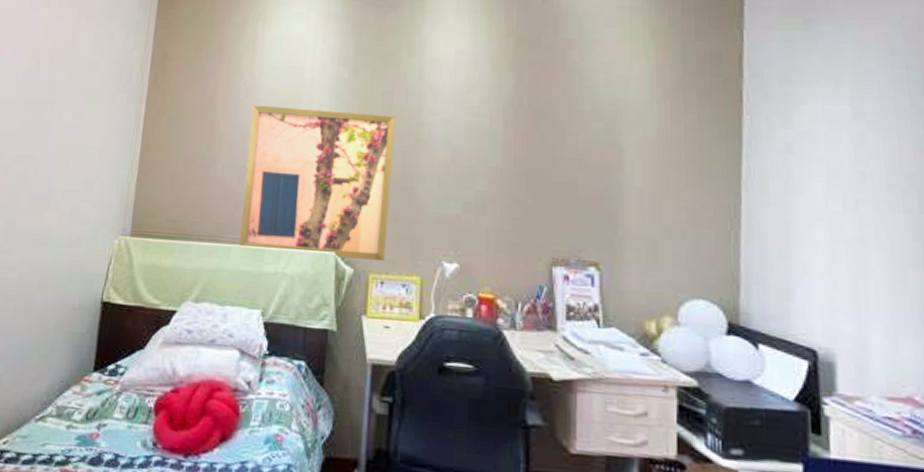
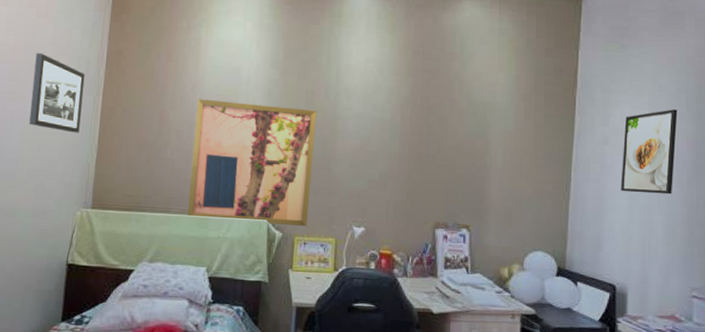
picture frame: none [66,57,128,148] -> present [29,52,86,133]
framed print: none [815,104,897,223] -> present [621,109,678,195]

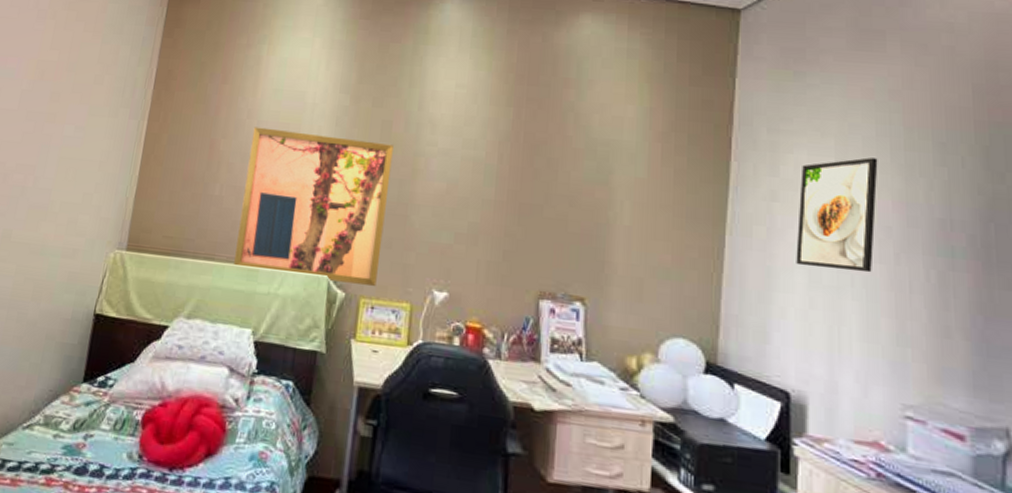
picture frame: present [29,52,86,133] -> none [66,70,131,162]

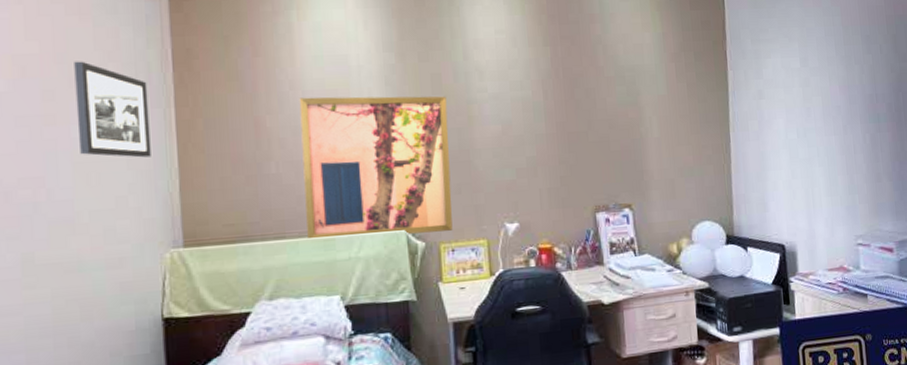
picture frame: none [66,70,131,162] -> present [74,61,151,158]
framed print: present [796,157,878,273] -> none [777,54,830,147]

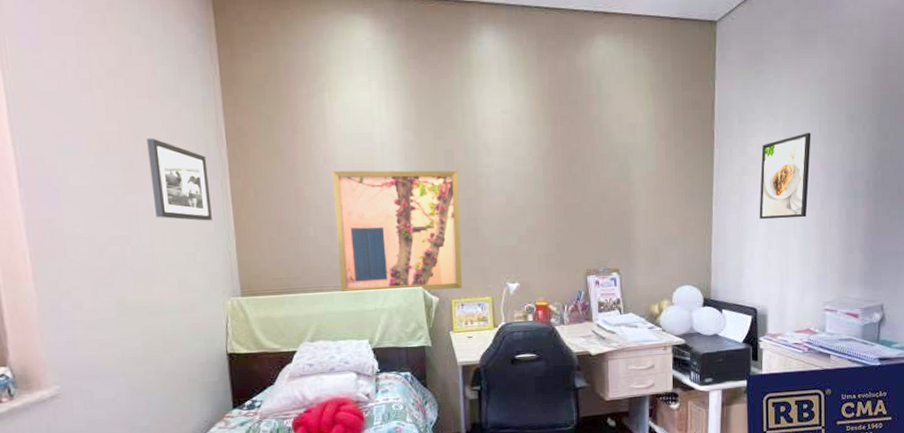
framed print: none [777,54,830,147] -> present [759,133,811,220]

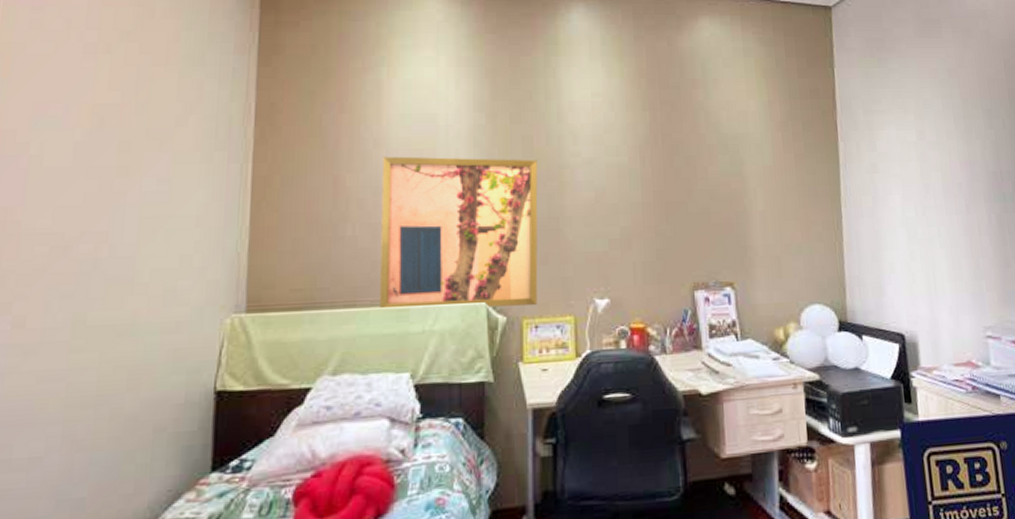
picture frame: present [147,138,212,221] -> none [149,112,227,215]
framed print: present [759,133,811,220] -> none [892,127,952,225]

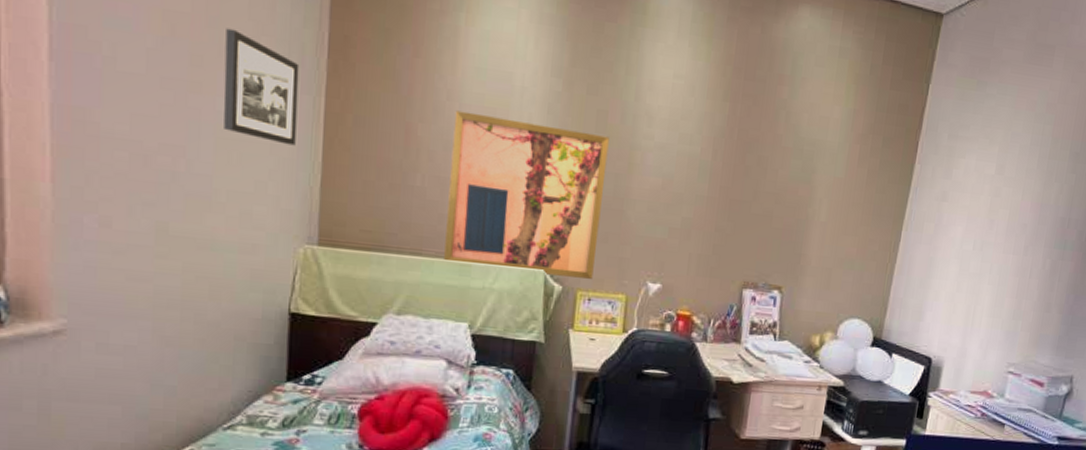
picture frame: none [149,112,227,215] -> present [223,28,300,146]

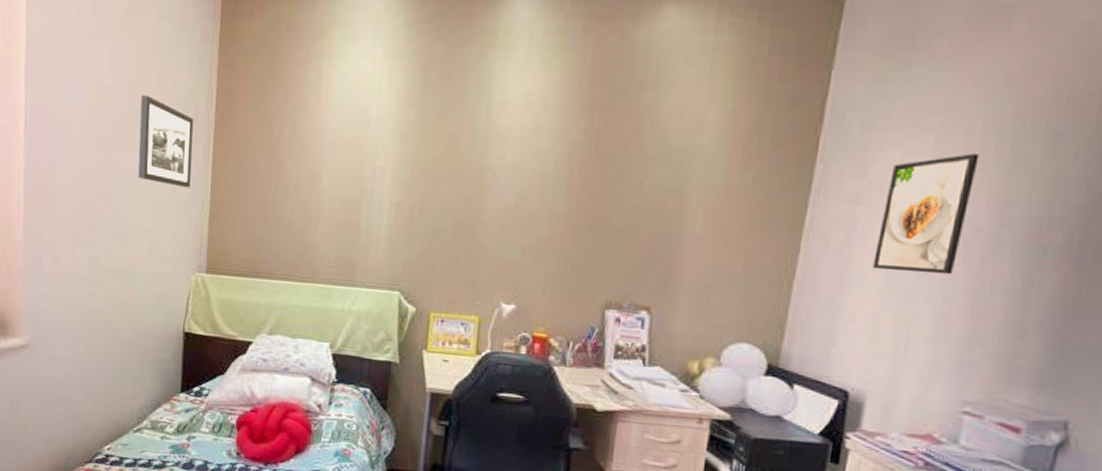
wall art: present [444,110,609,280] -> none [309,146,461,302]
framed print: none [952,164,1028,262] -> present [872,154,980,275]

